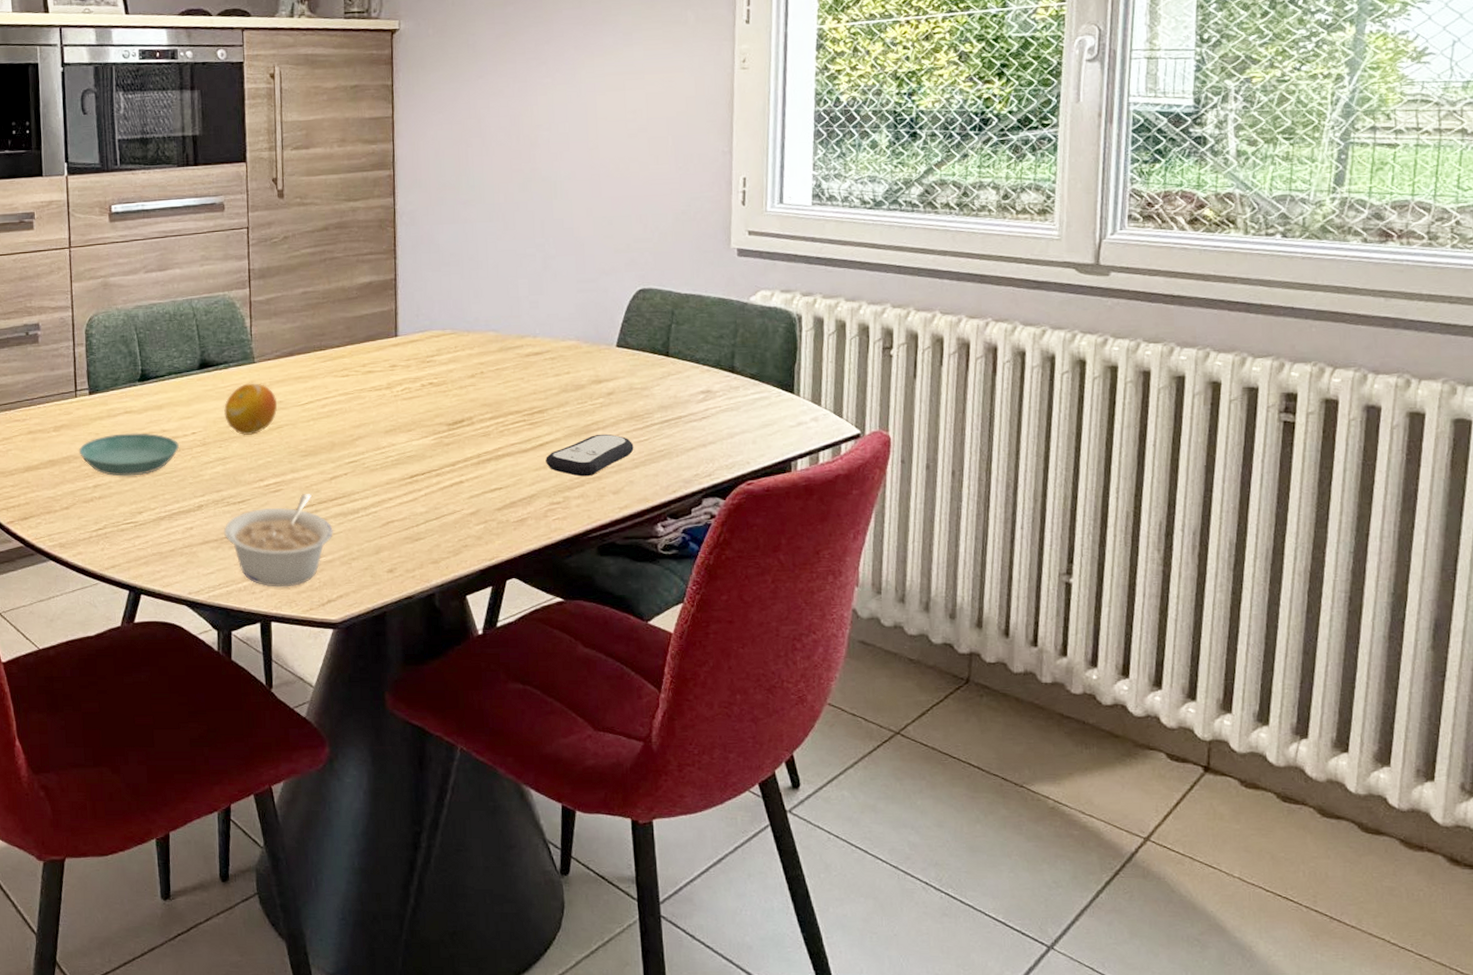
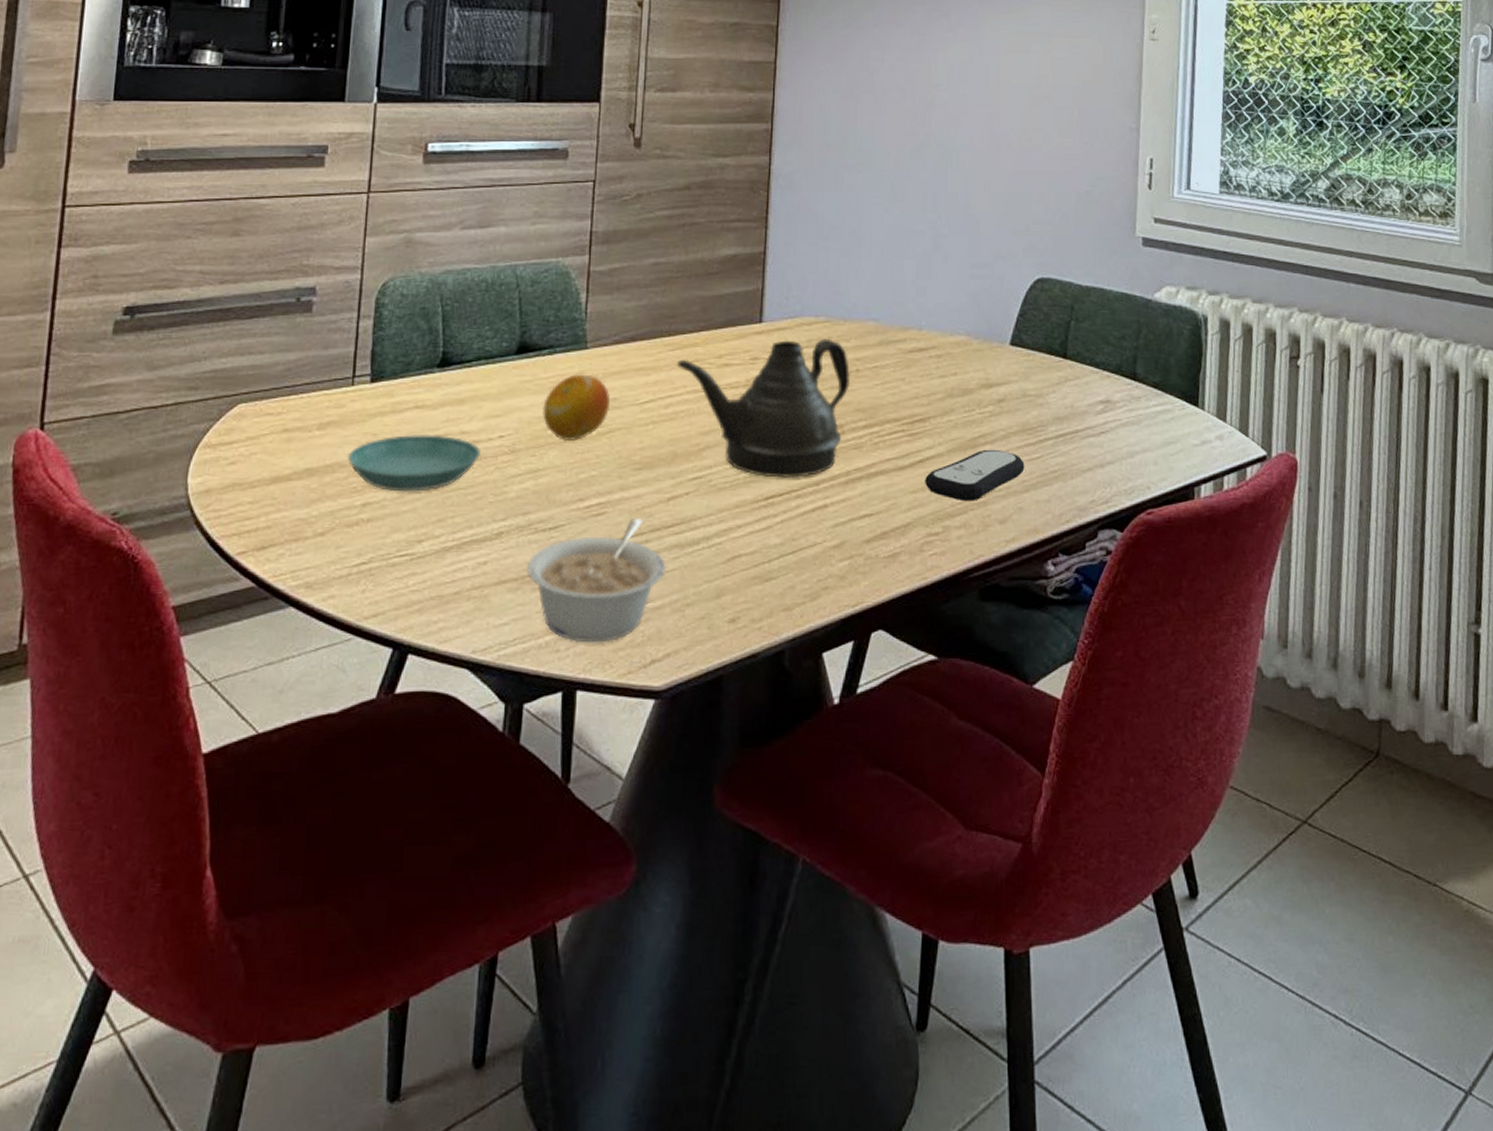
teapot: none [329,347,477,461] -> present [677,338,851,478]

